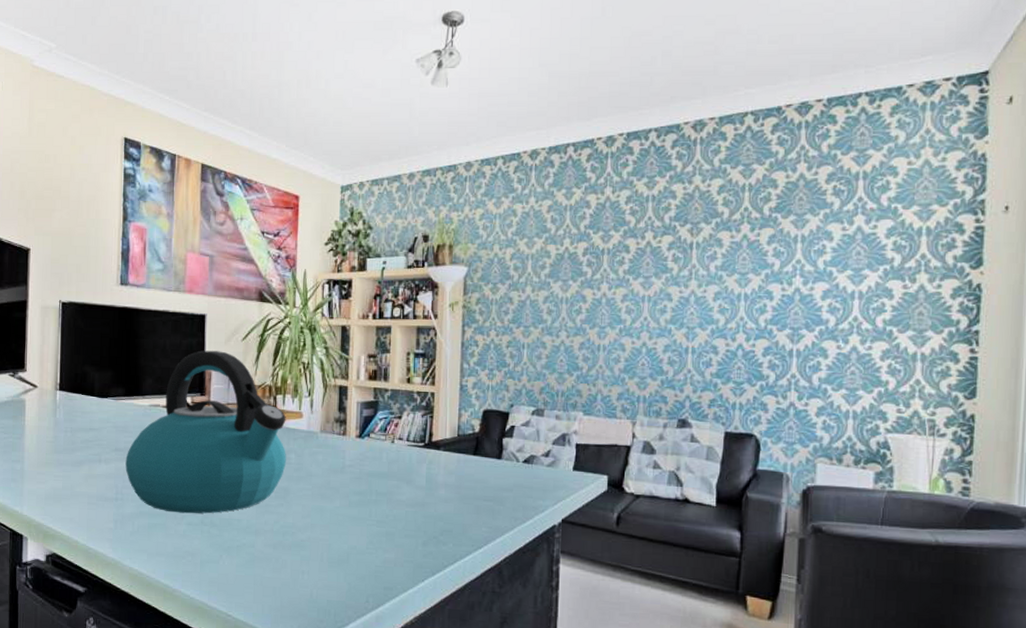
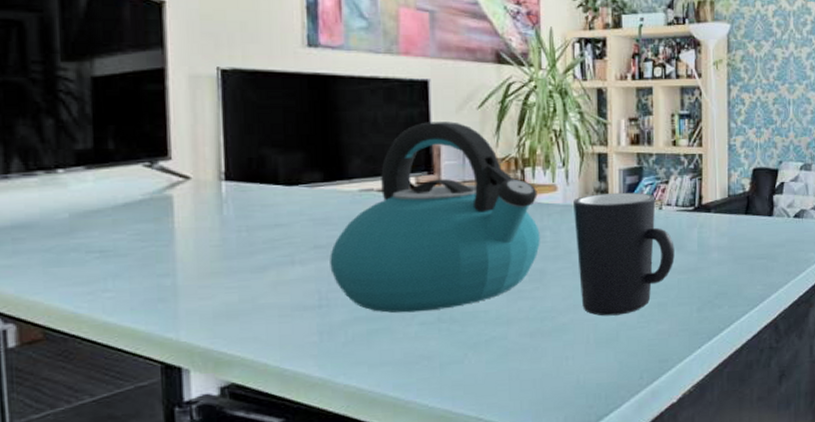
mug: none [315,423,404,539] -> present [573,192,675,316]

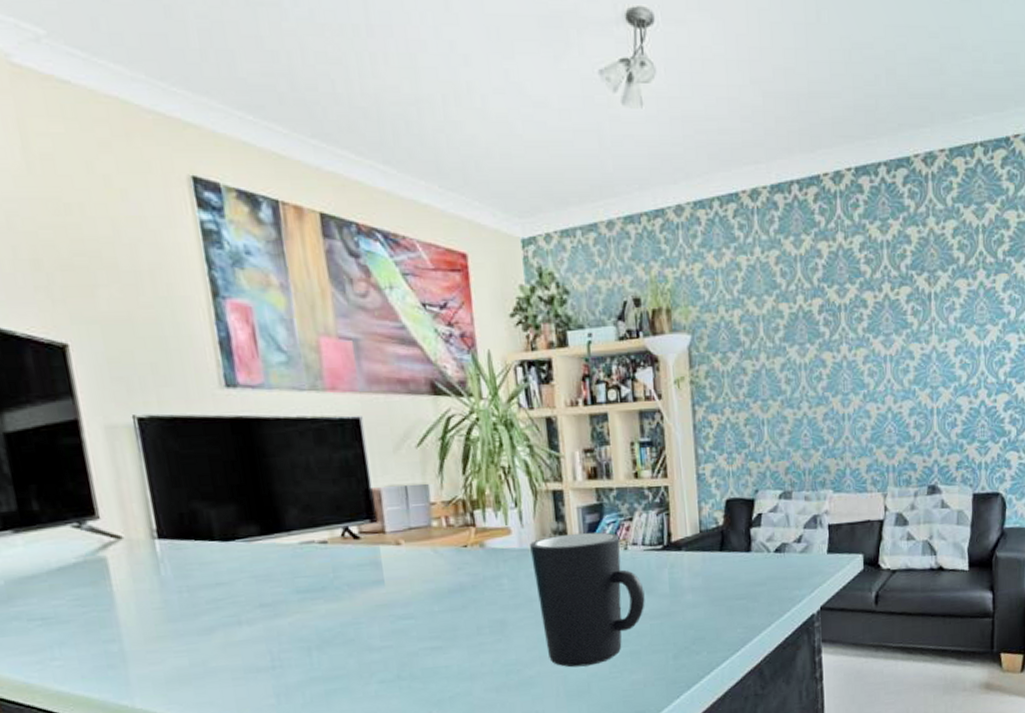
kettle: present [330,122,540,313] -> none [277,463,498,672]

